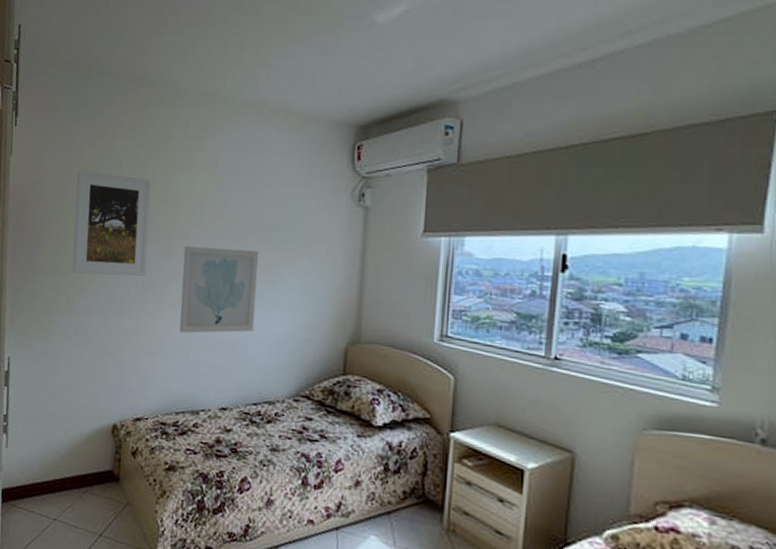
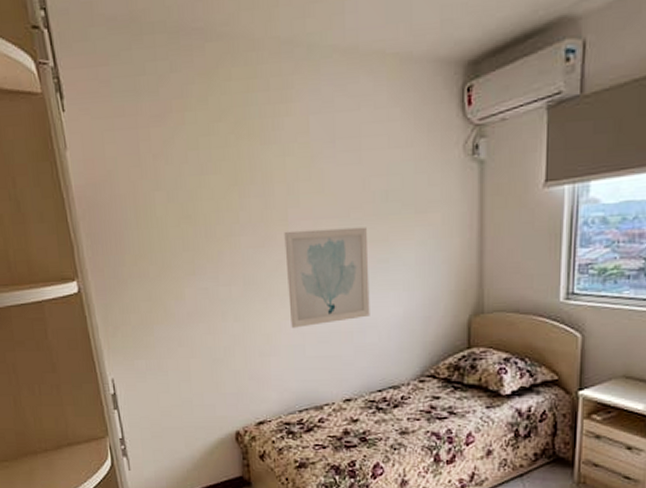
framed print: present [72,170,152,276] -> none [148,157,247,280]

